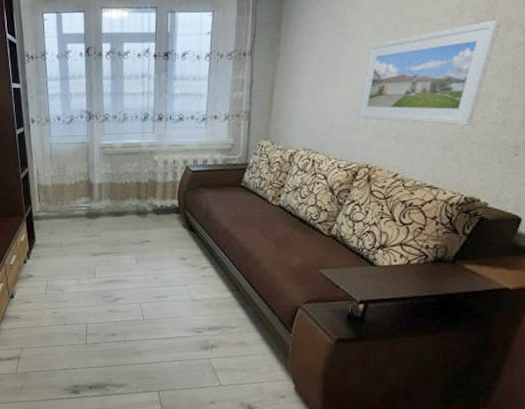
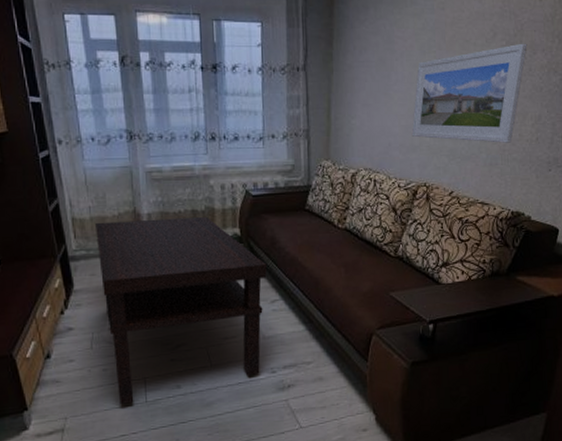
coffee table: none [56,188,200,343] -> present [96,217,267,404]

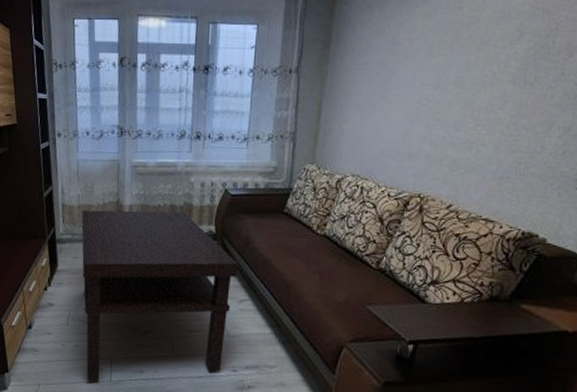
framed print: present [411,43,527,143] -> none [408,44,562,156]

